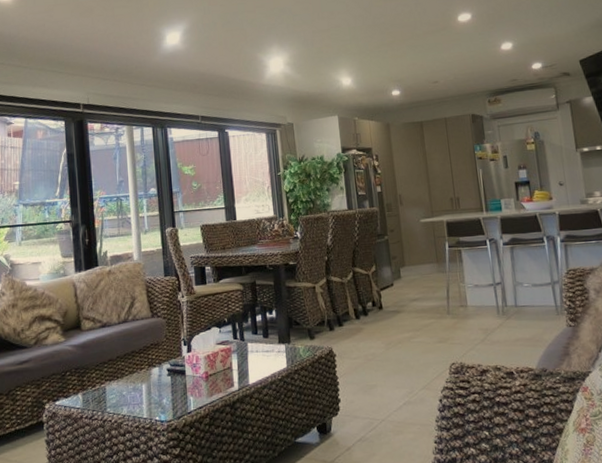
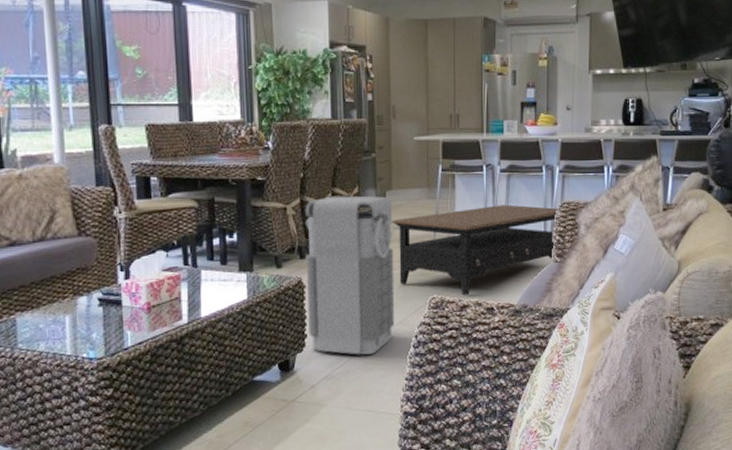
grenade: none [330,272,420,419] -> present [304,195,395,355]
coffee table: none [408,274,566,361] -> present [392,204,560,296]

